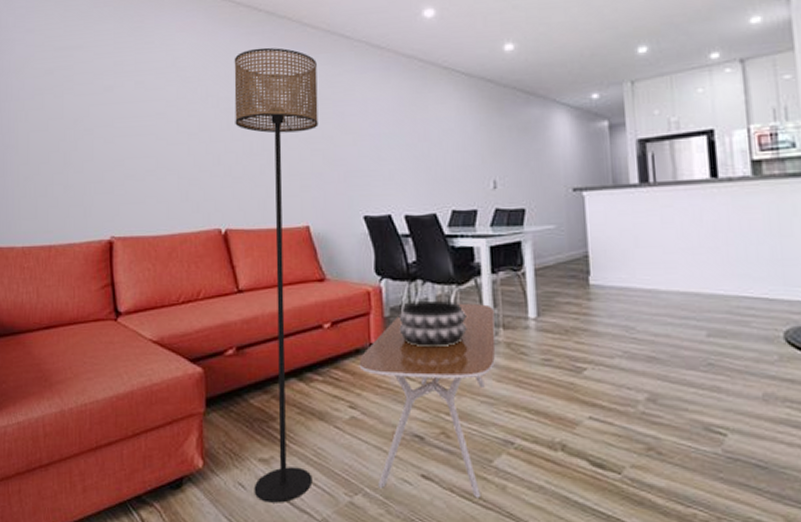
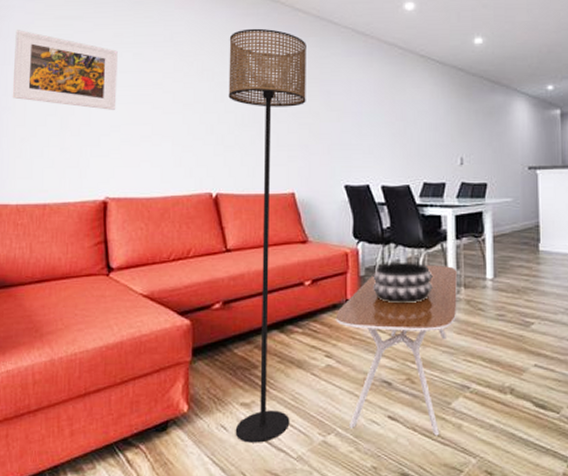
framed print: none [15,63,119,144] -> present [12,30,118,110]

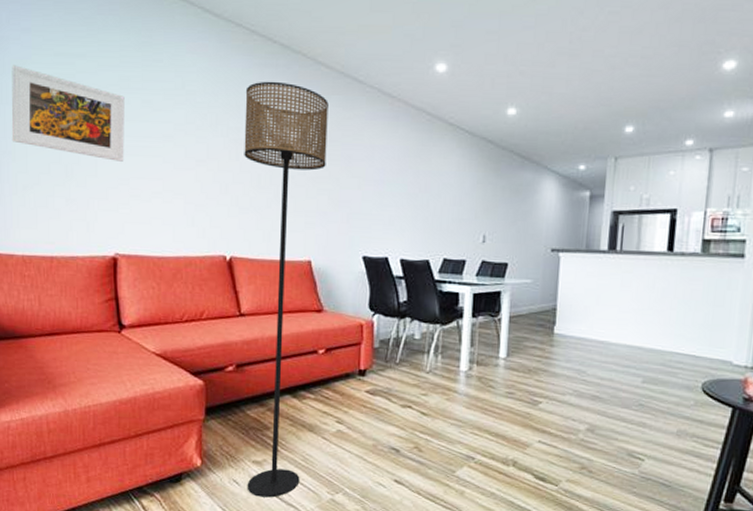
coffee table: present [336,264,457,436] -> none [348,340,471,500]
decorative bowl: present [373,261,433,304] -> none [386,335,447,377]

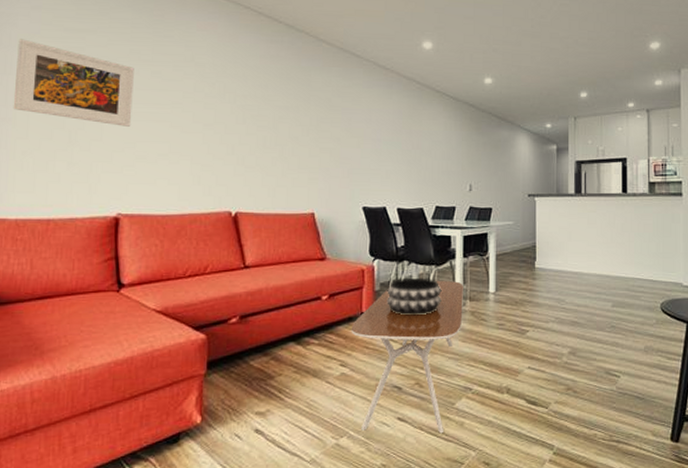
floor lamp: present [244,81,329,498] -> none [249,55,329,450]
coffee table: none [348,340,471,500] -> present [351,280,463,434]
decorative bowl: none [386,335,447,377] -> present [387,277,442,316]

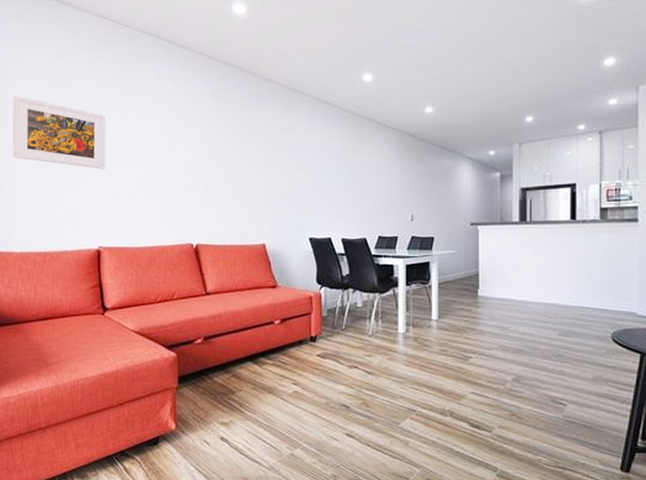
coffee table: present [351,280,463,434] -> none [301,307,406,451]
decorative bowl: present [387,277,442,316] -> none [334,304,386,341]

